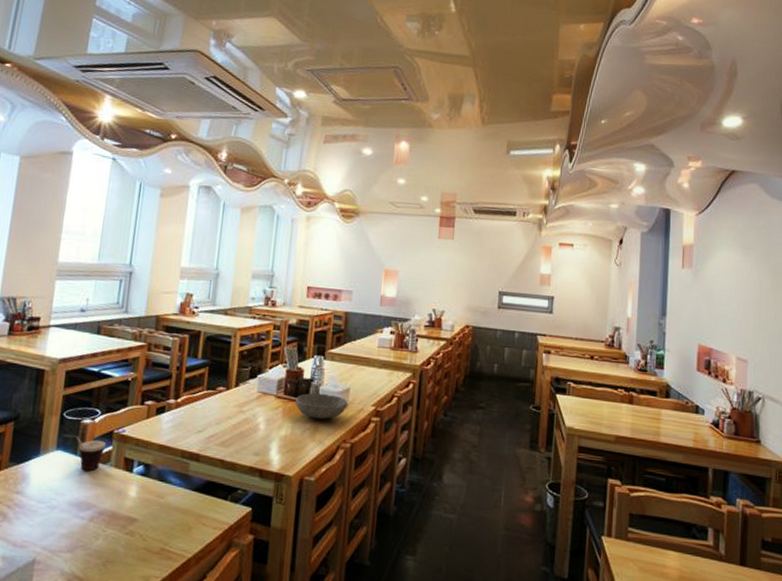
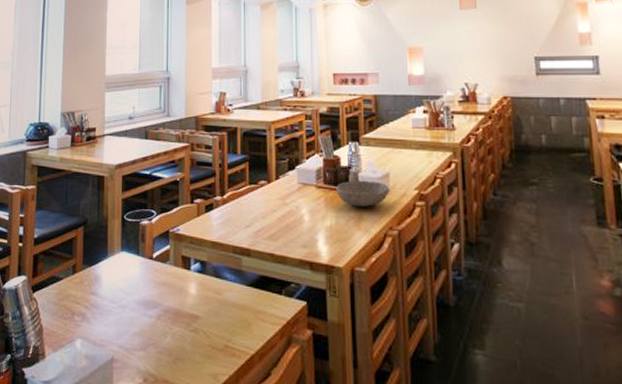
cup: present [61,434,107,471] -> none [124,235,164,271]

